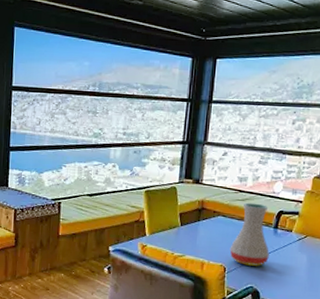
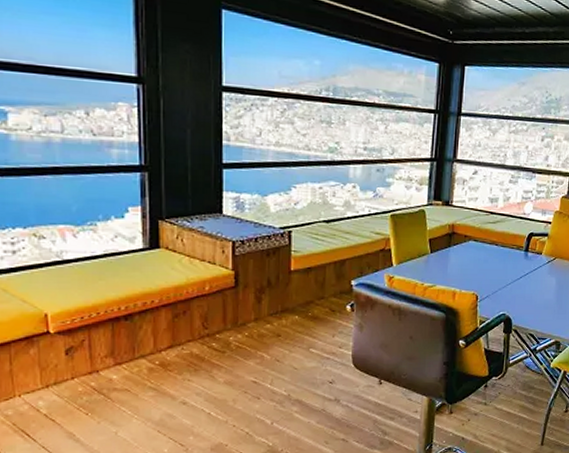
vase: present [229,202,269,266] -> none [481,225,521,292]

